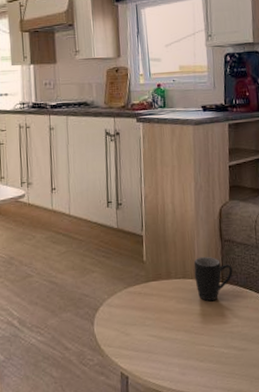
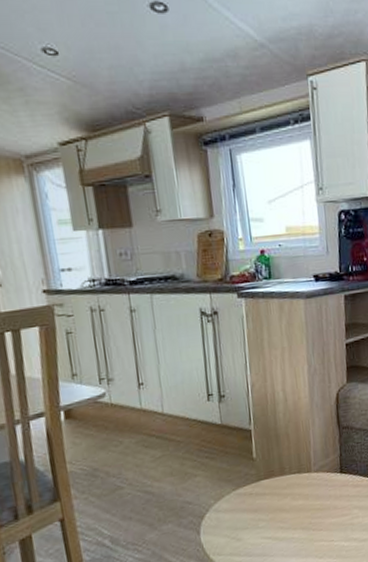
mug: present [193,256,233,302] -> none [309,446,352,495]

